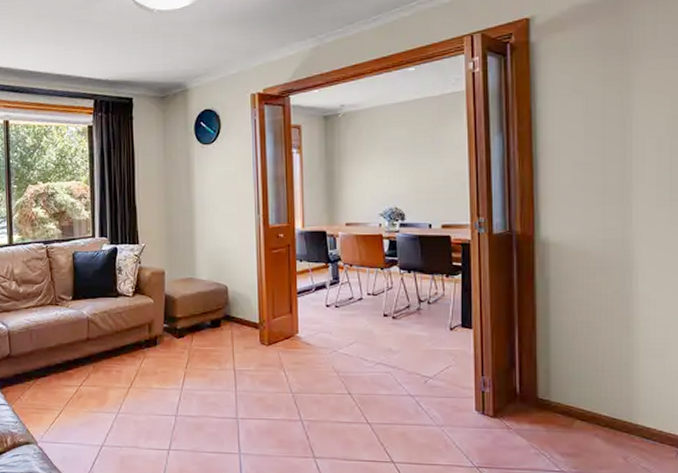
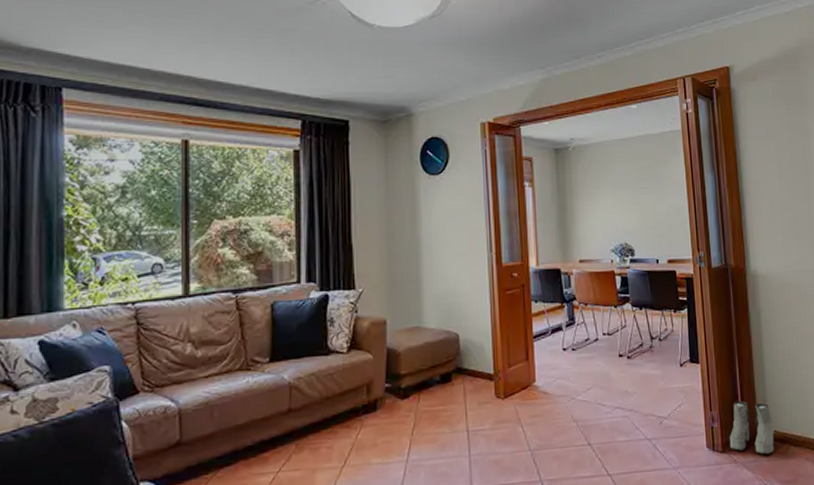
boots: none [502,369,557,425] -> present [729,400,774,455]

